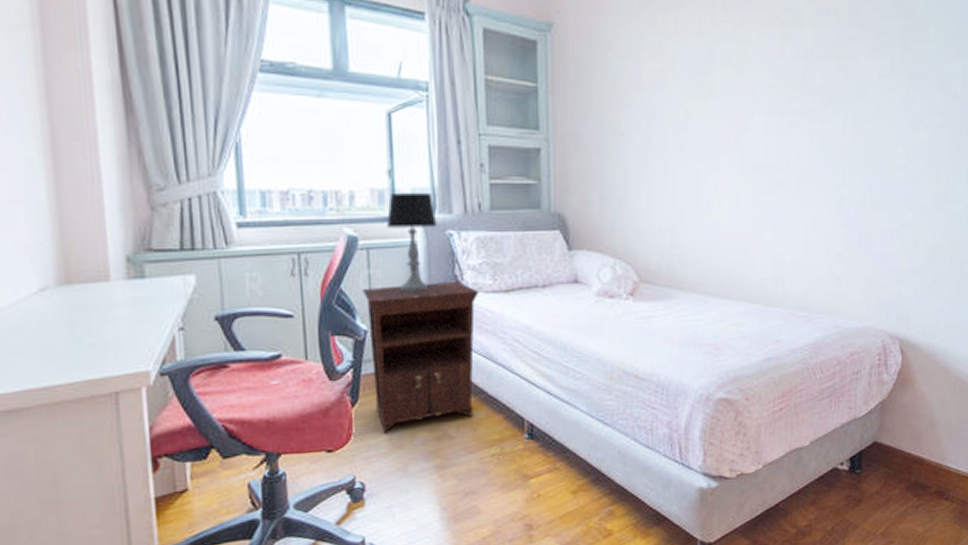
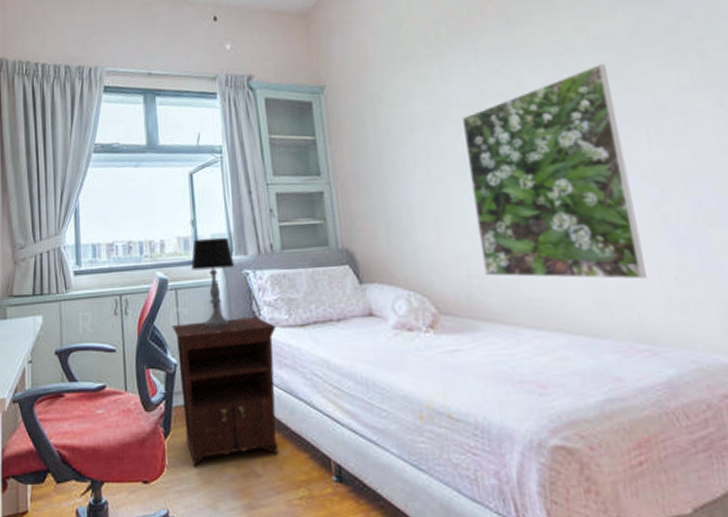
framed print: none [686,40,825,255] -> present [461,64,647,280]

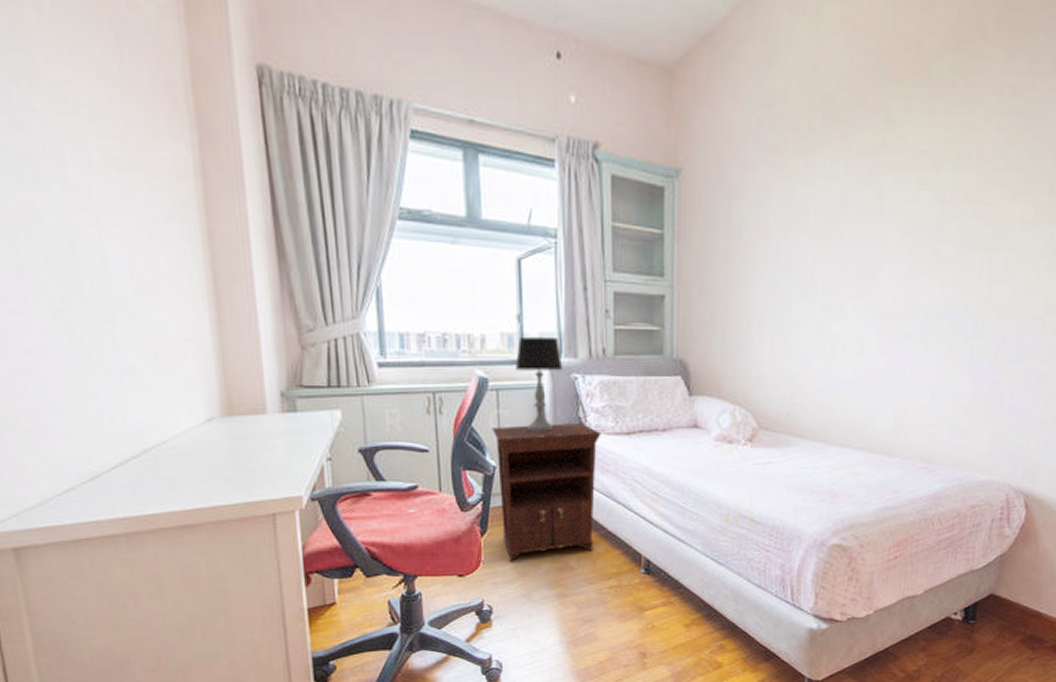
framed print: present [461,64,647,280] -> none [807,185,965,406]

